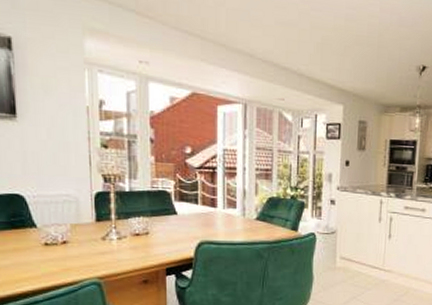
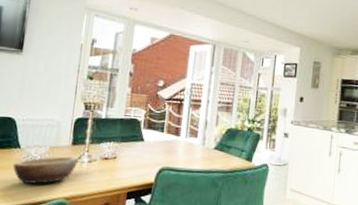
bowl: none [33,234,105,265] -> present [13,156,78,184]

